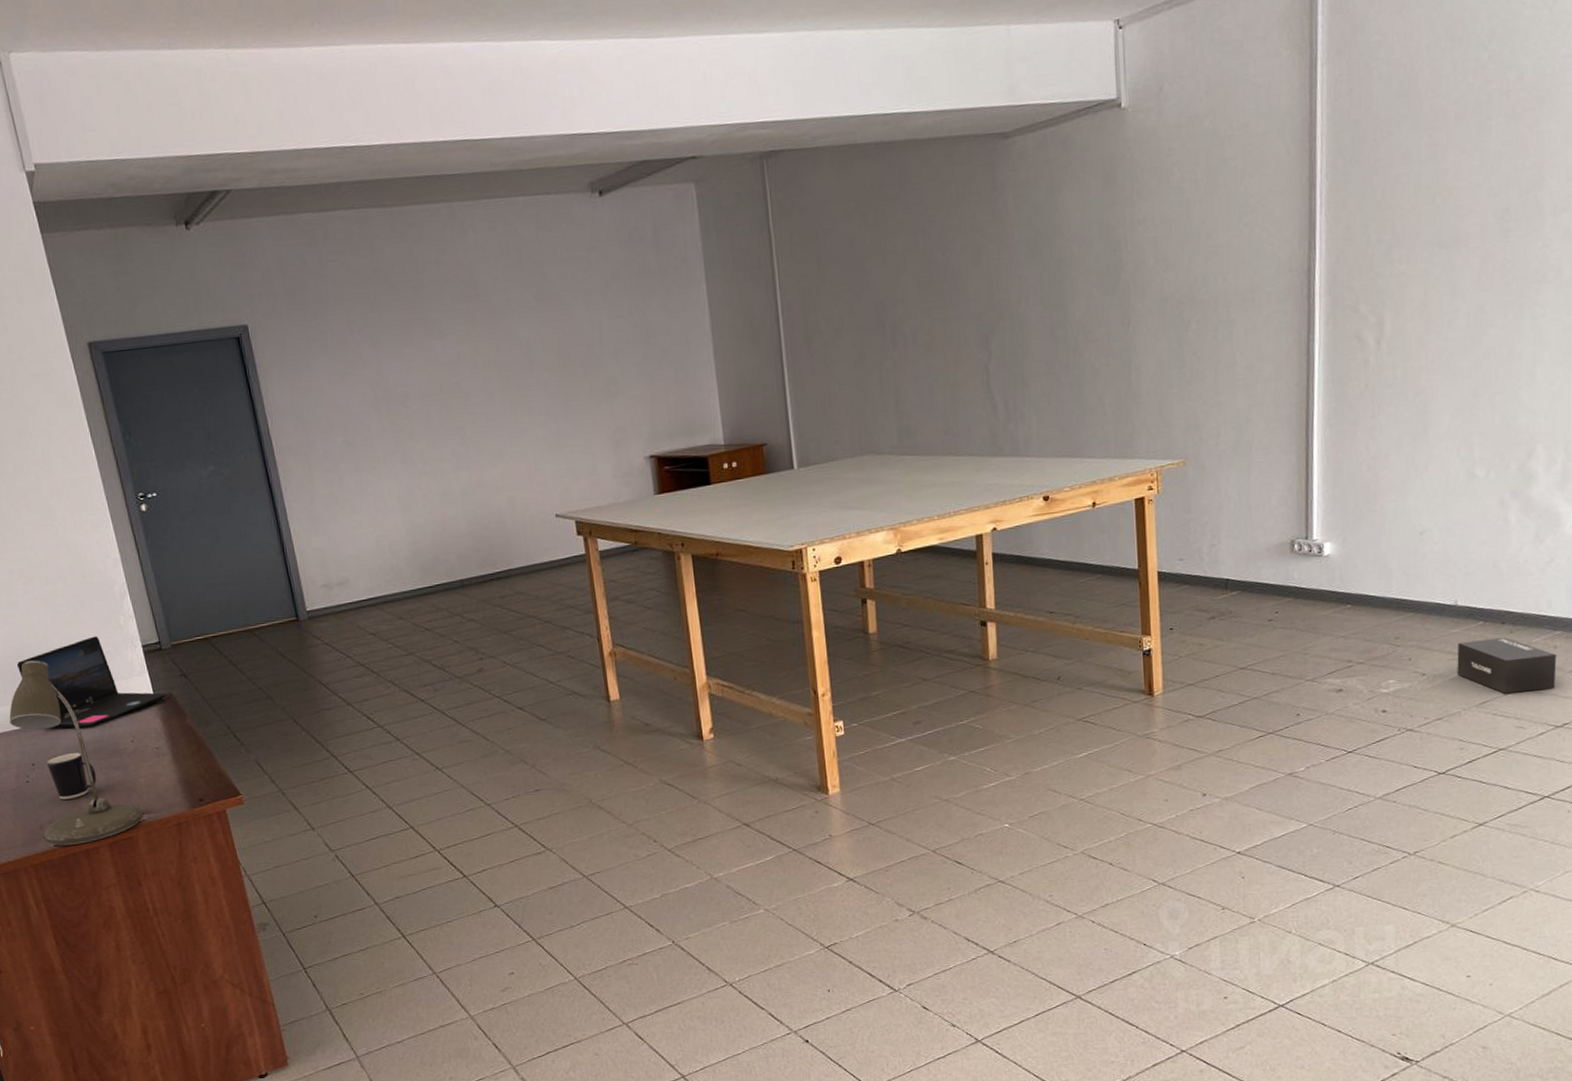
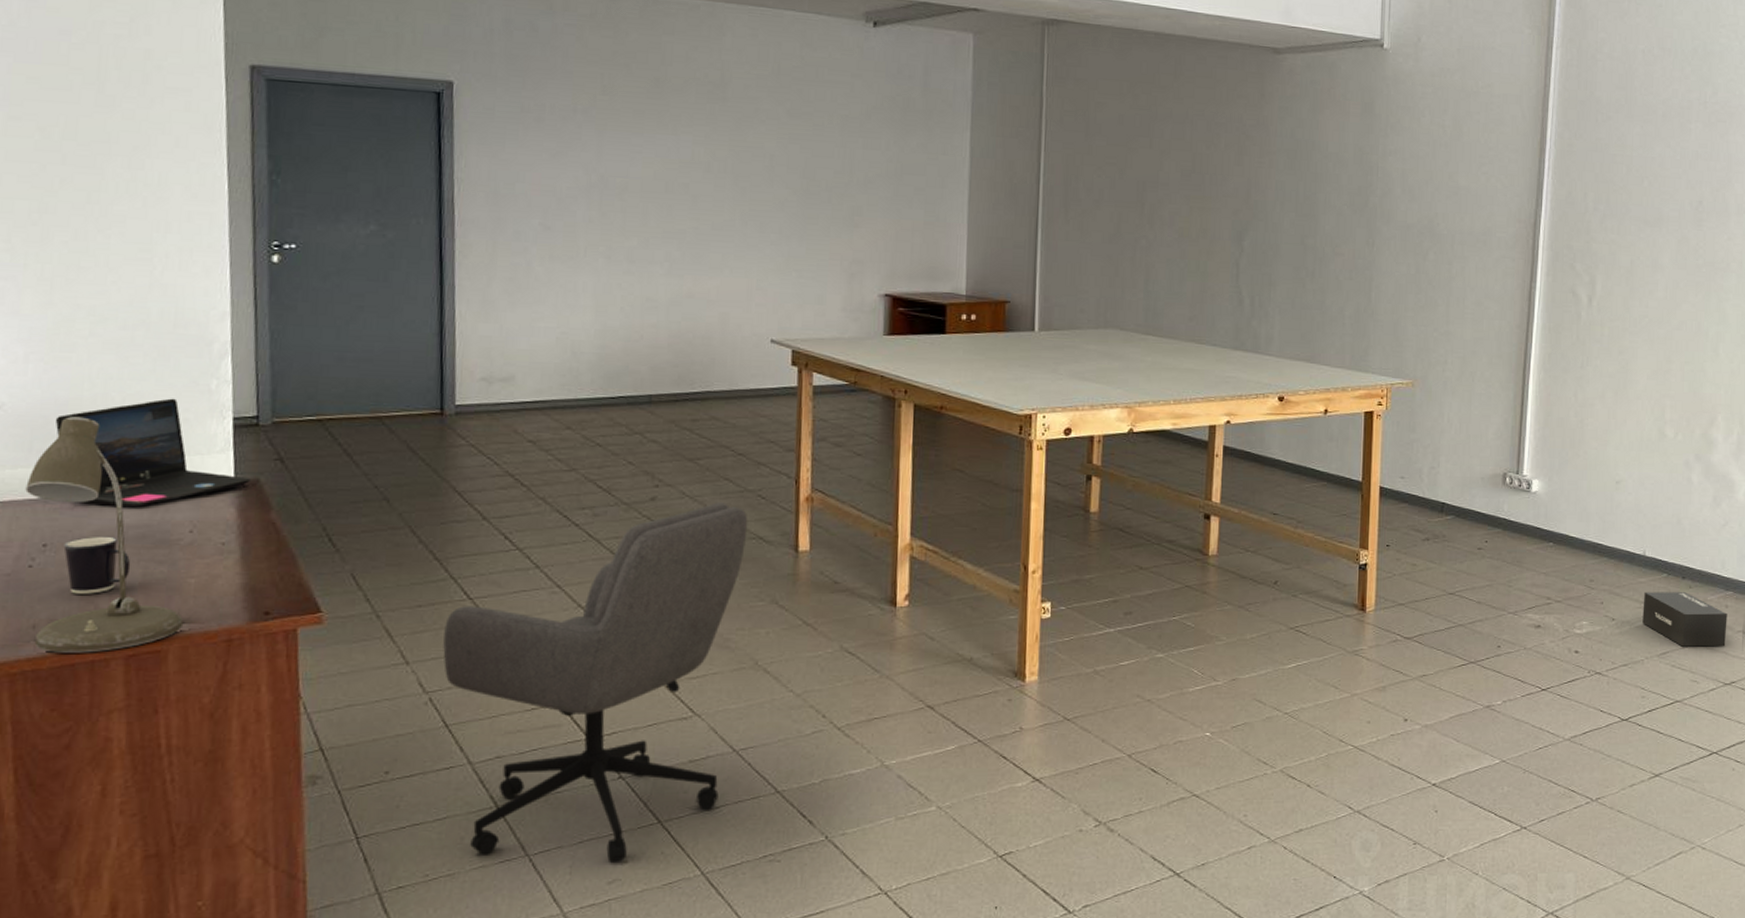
office chair: none [335,666,578,976] -> present [443,502,748,862]

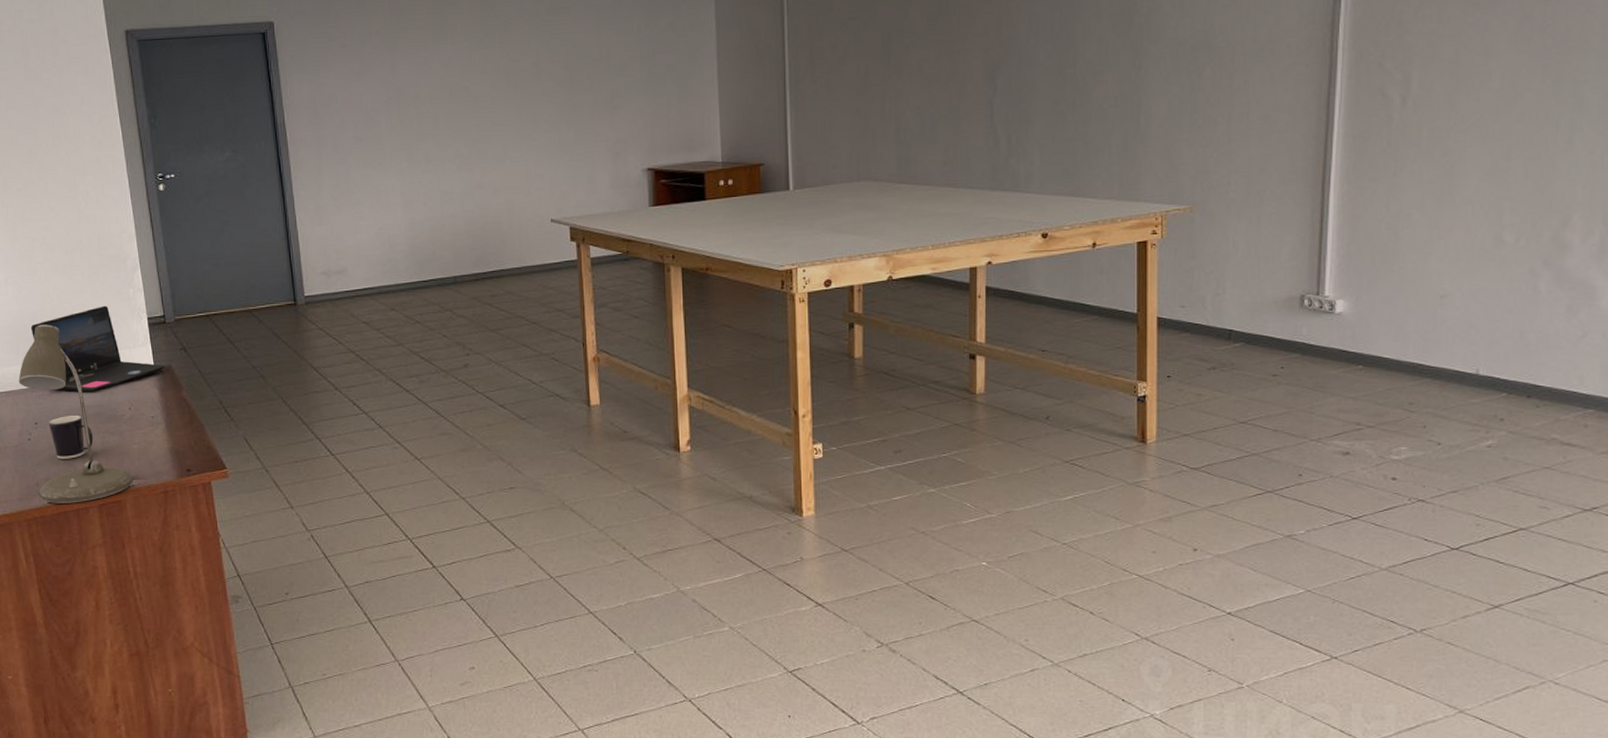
office chair: present [443,502,748,862] -> none [316,366,546,668]
box: present [1642,591,1727,647] -> none [1476,412,1587,471]

